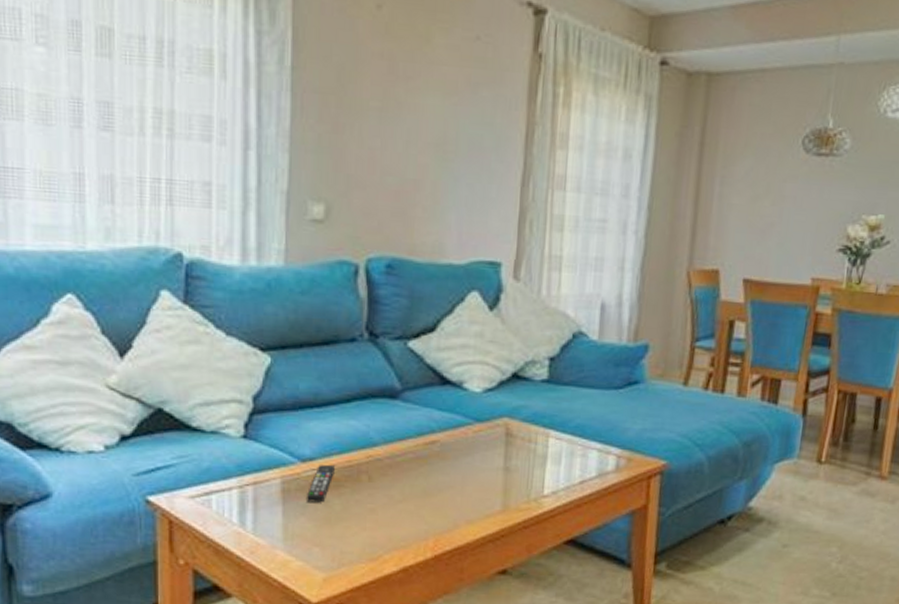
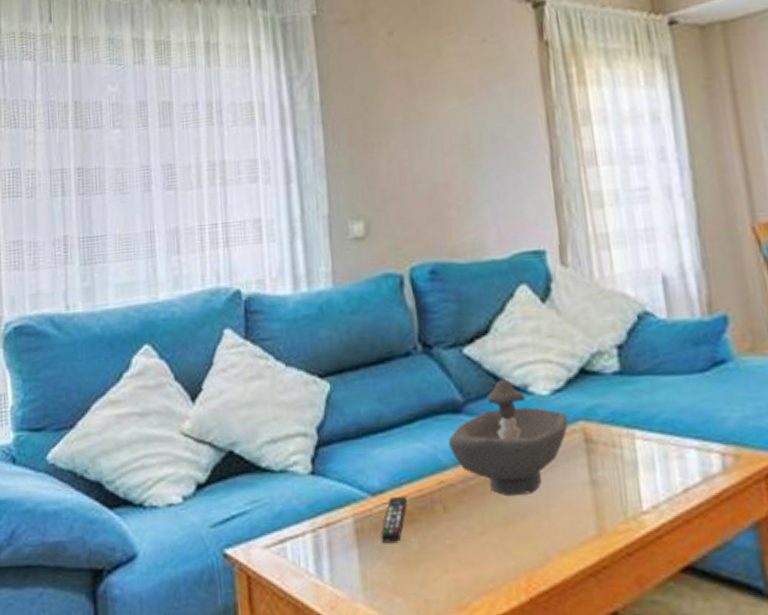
decorative bowl: none [382,374,495,474] -> present [449,379,569,497]

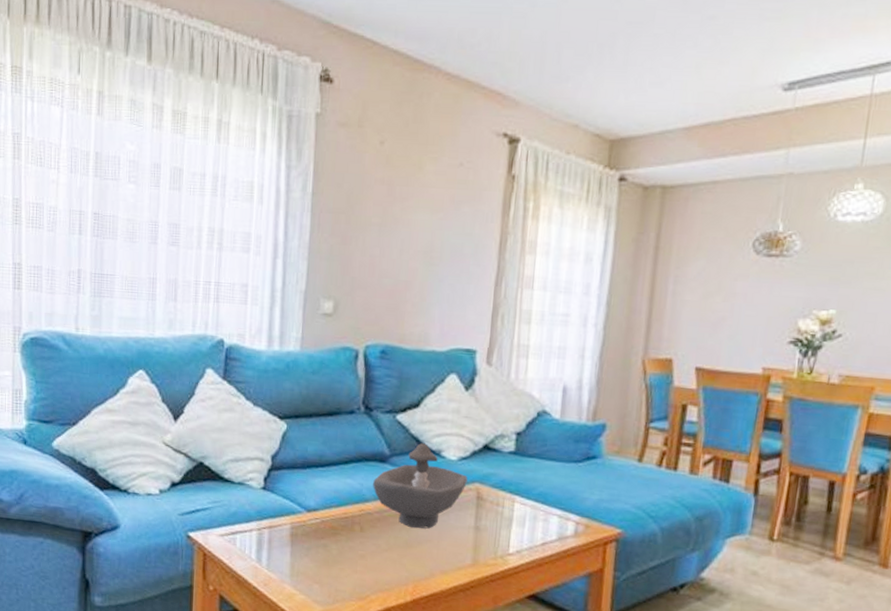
remote control: present [380,495,408,543] -> none [309,515,335,547]

